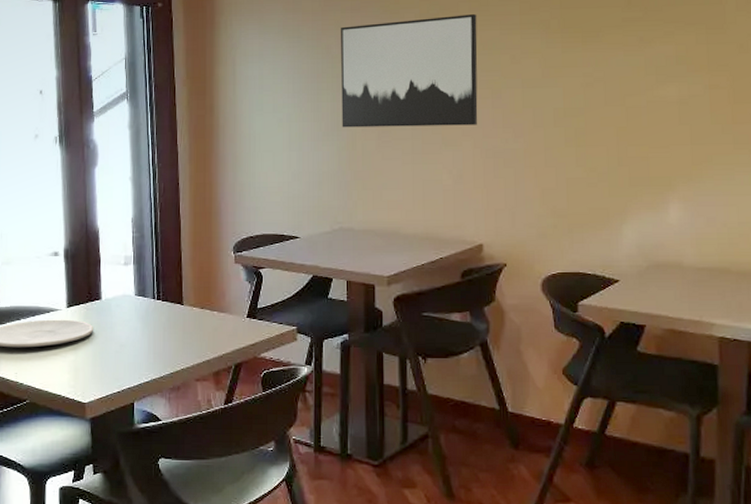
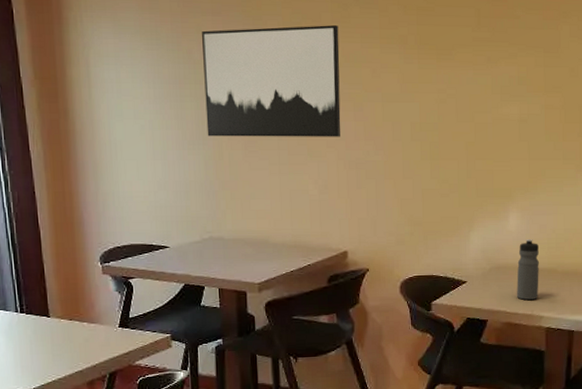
water bottle: none [680,234,709,303] -> present [517,239,539,300]

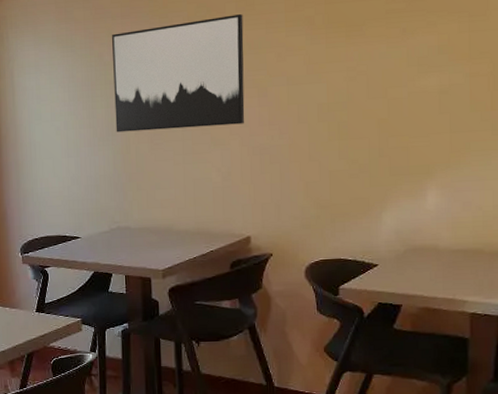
water bottle: present [517,239,539,300] -> none [436,218,463,283]

